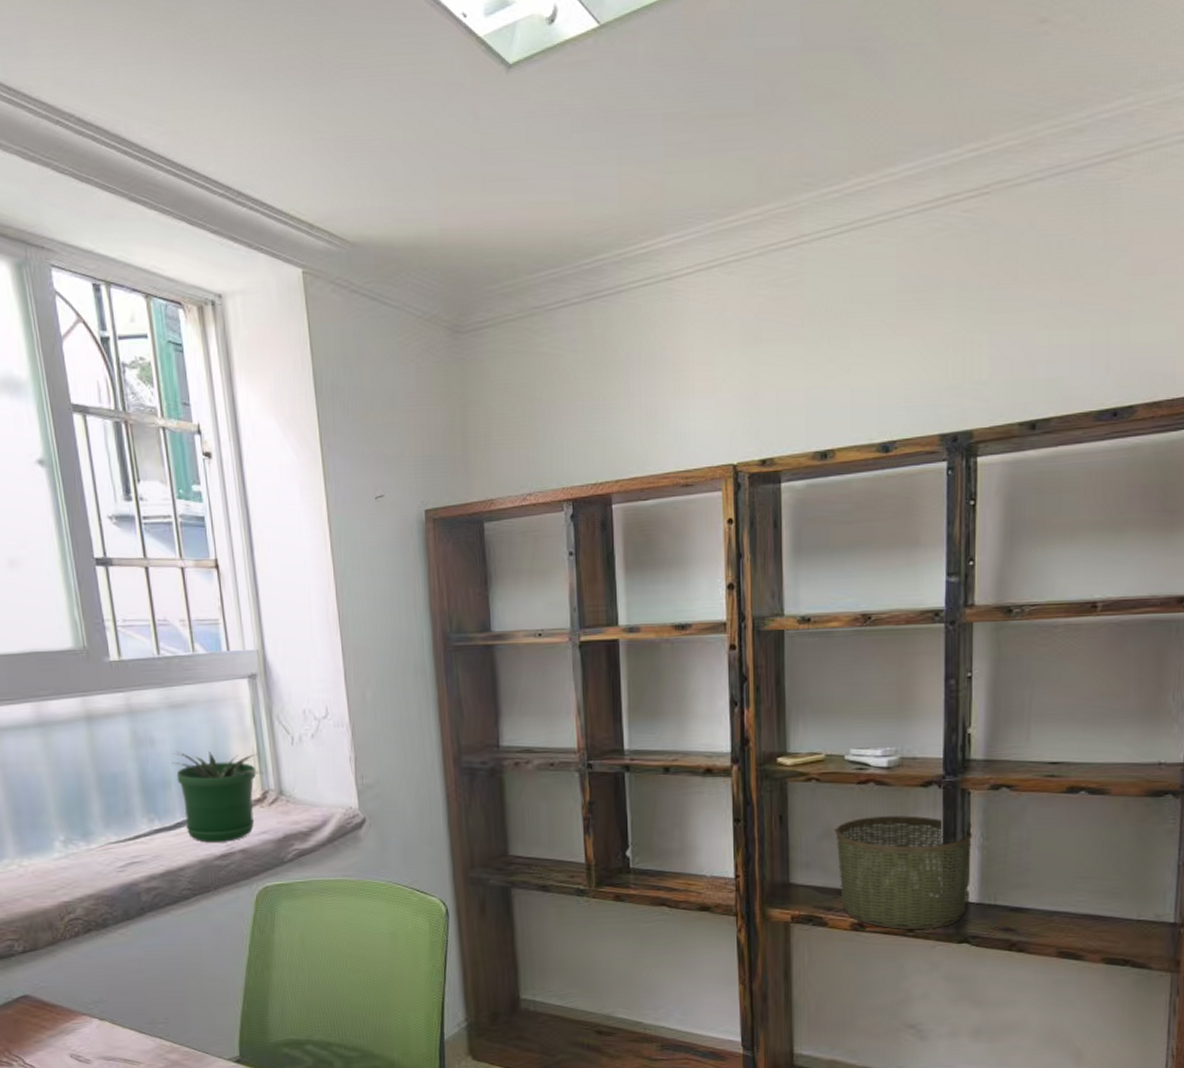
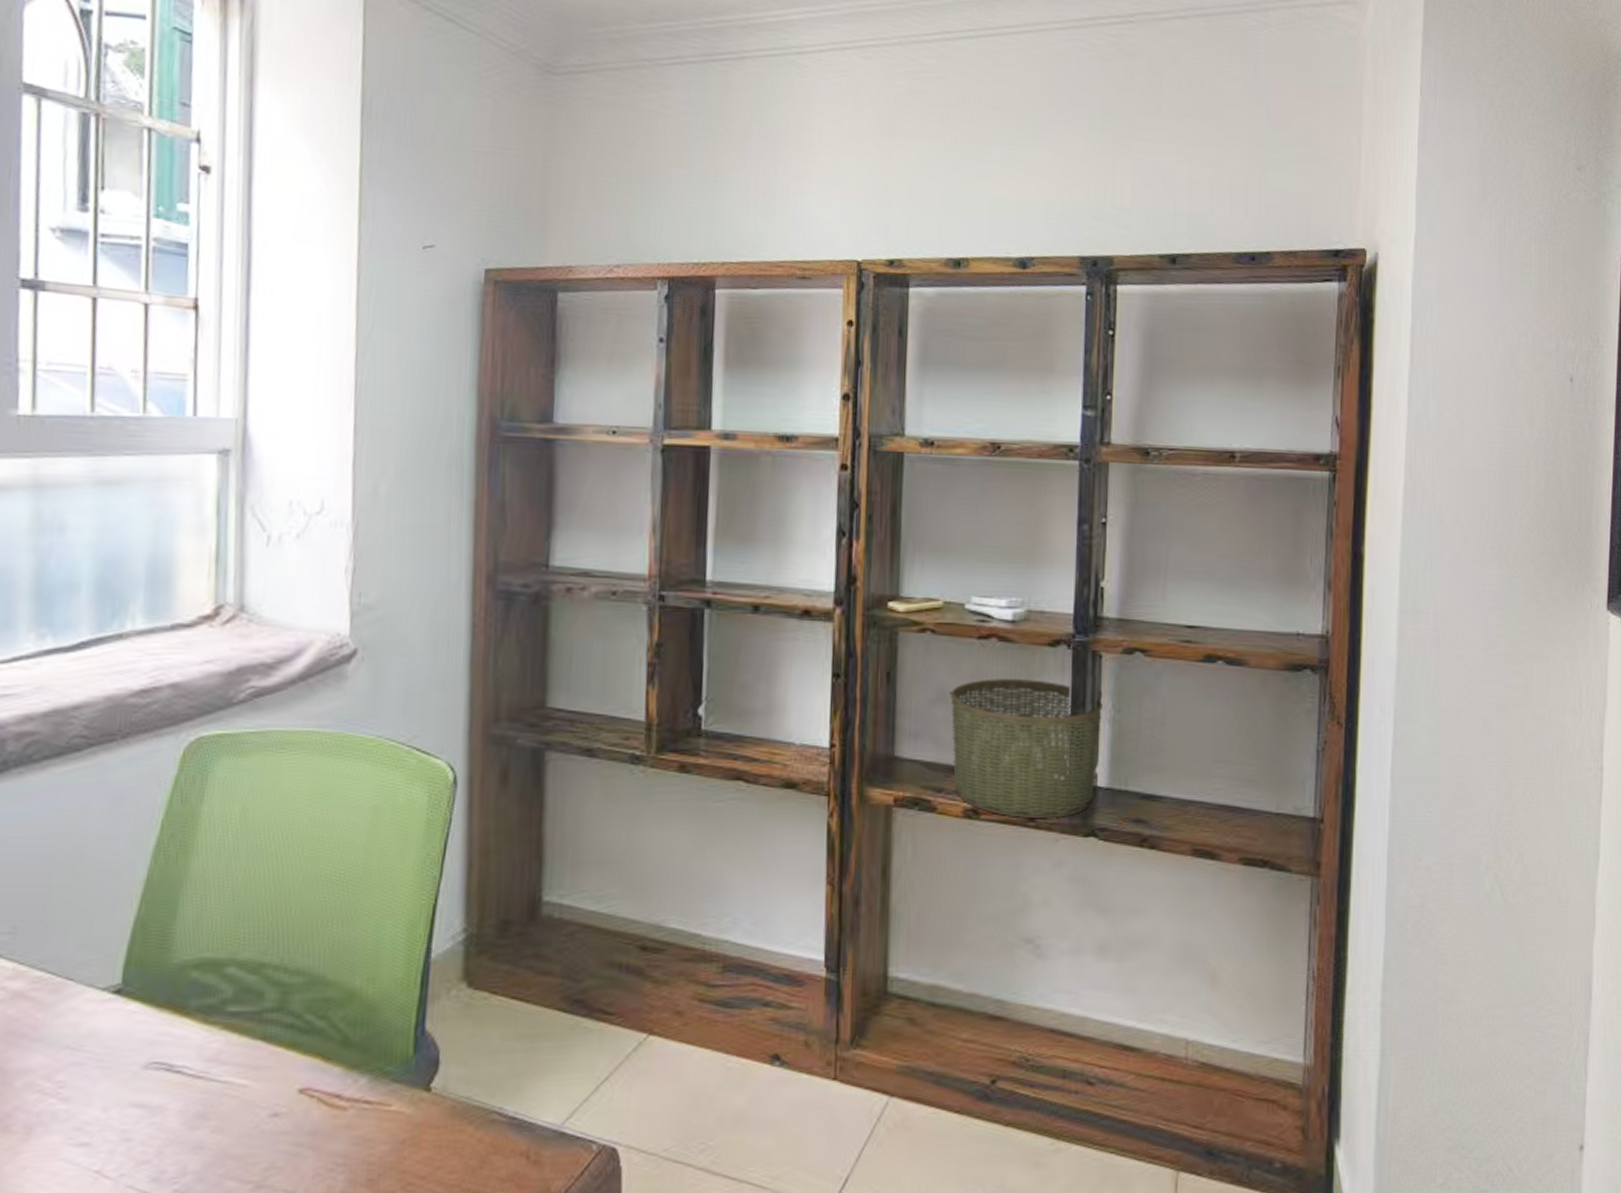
planter: present [172,750,265,842] -> none [87,542,222,672]

